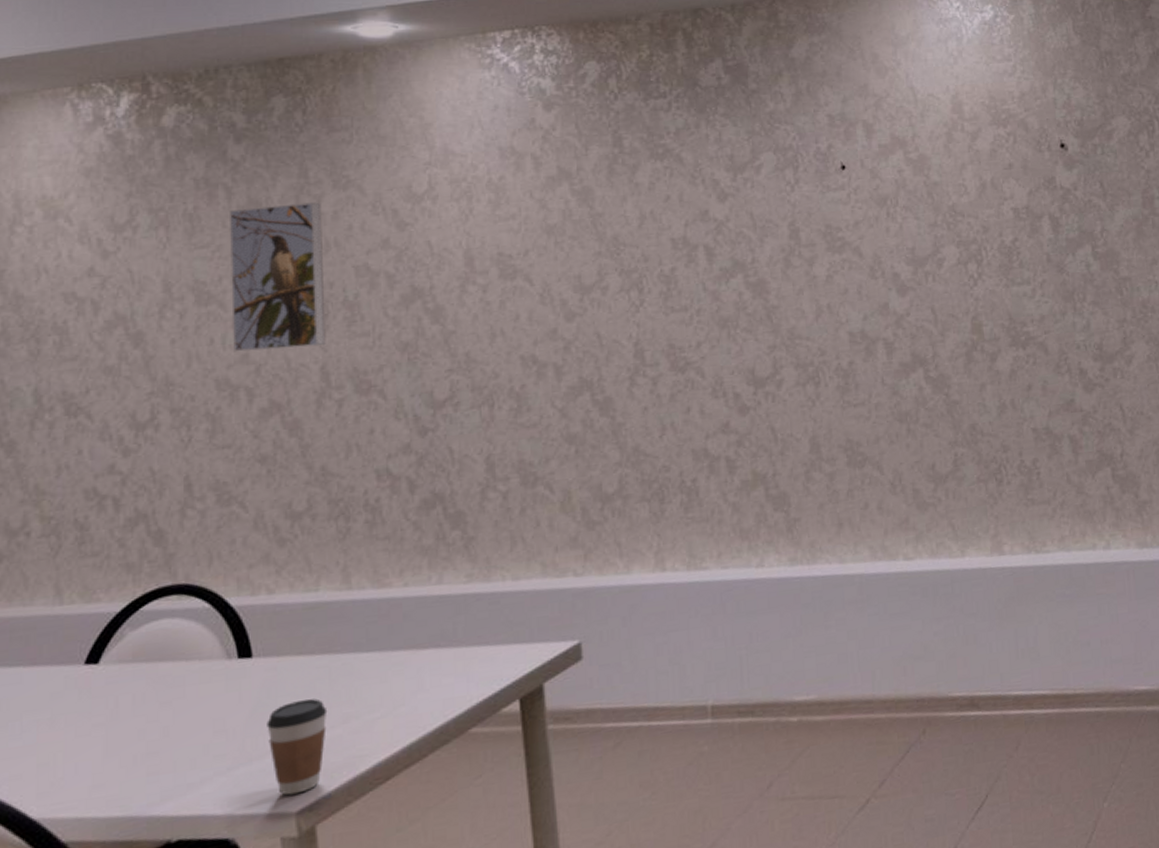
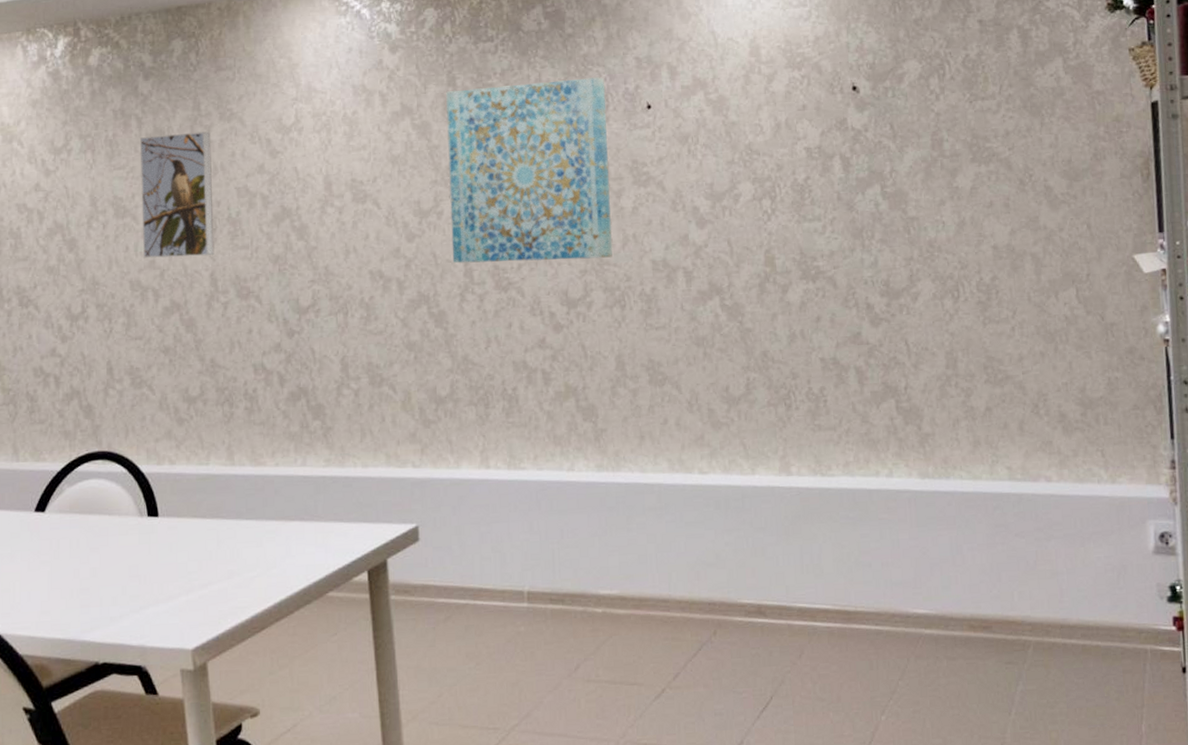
coffee cup: present [267,698,328,796] -> none [169,556,216,635]
wall art: none [611,136,805,344] -> present [446,77,612,264]

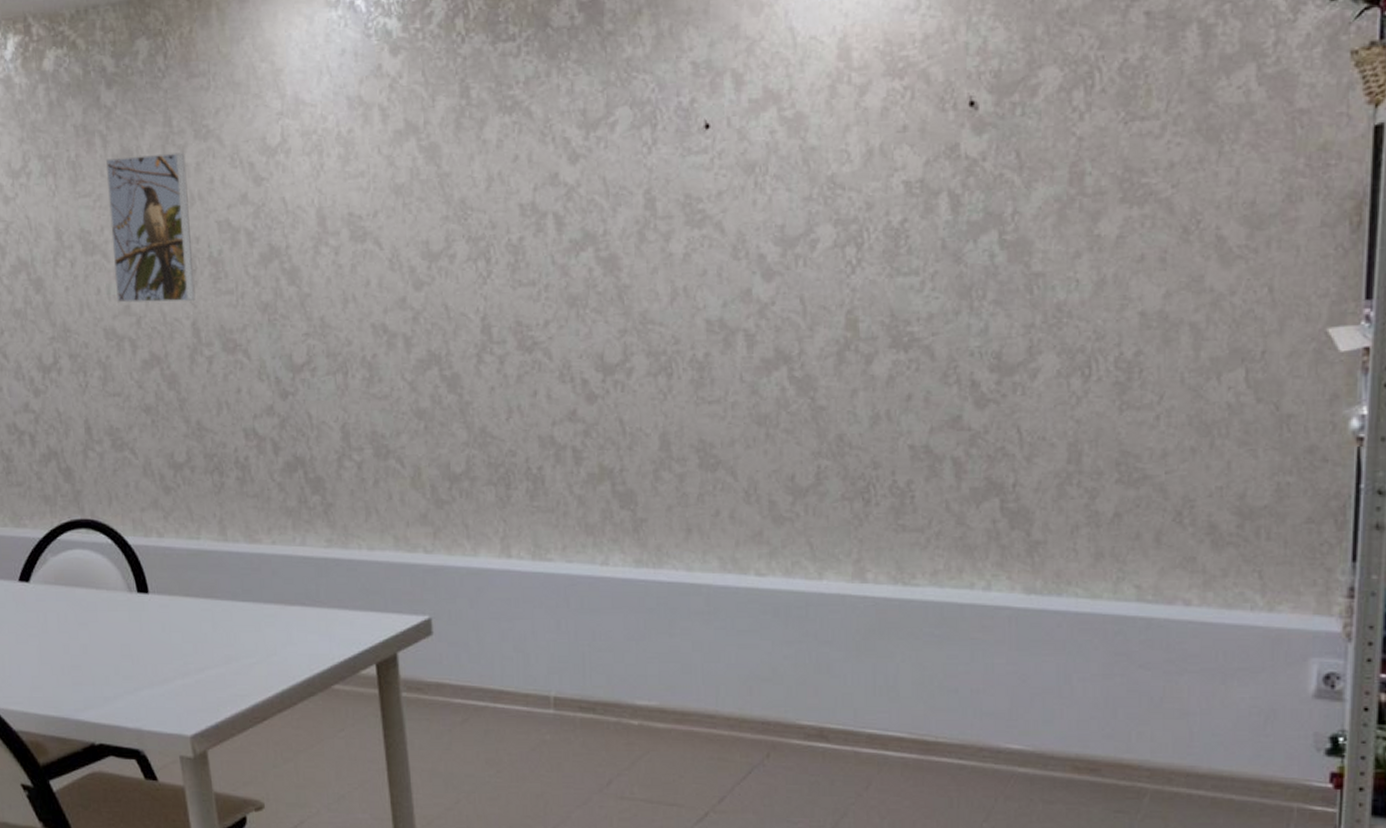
wall art: present [446,77,612,264] -> none [458,87,658,318]

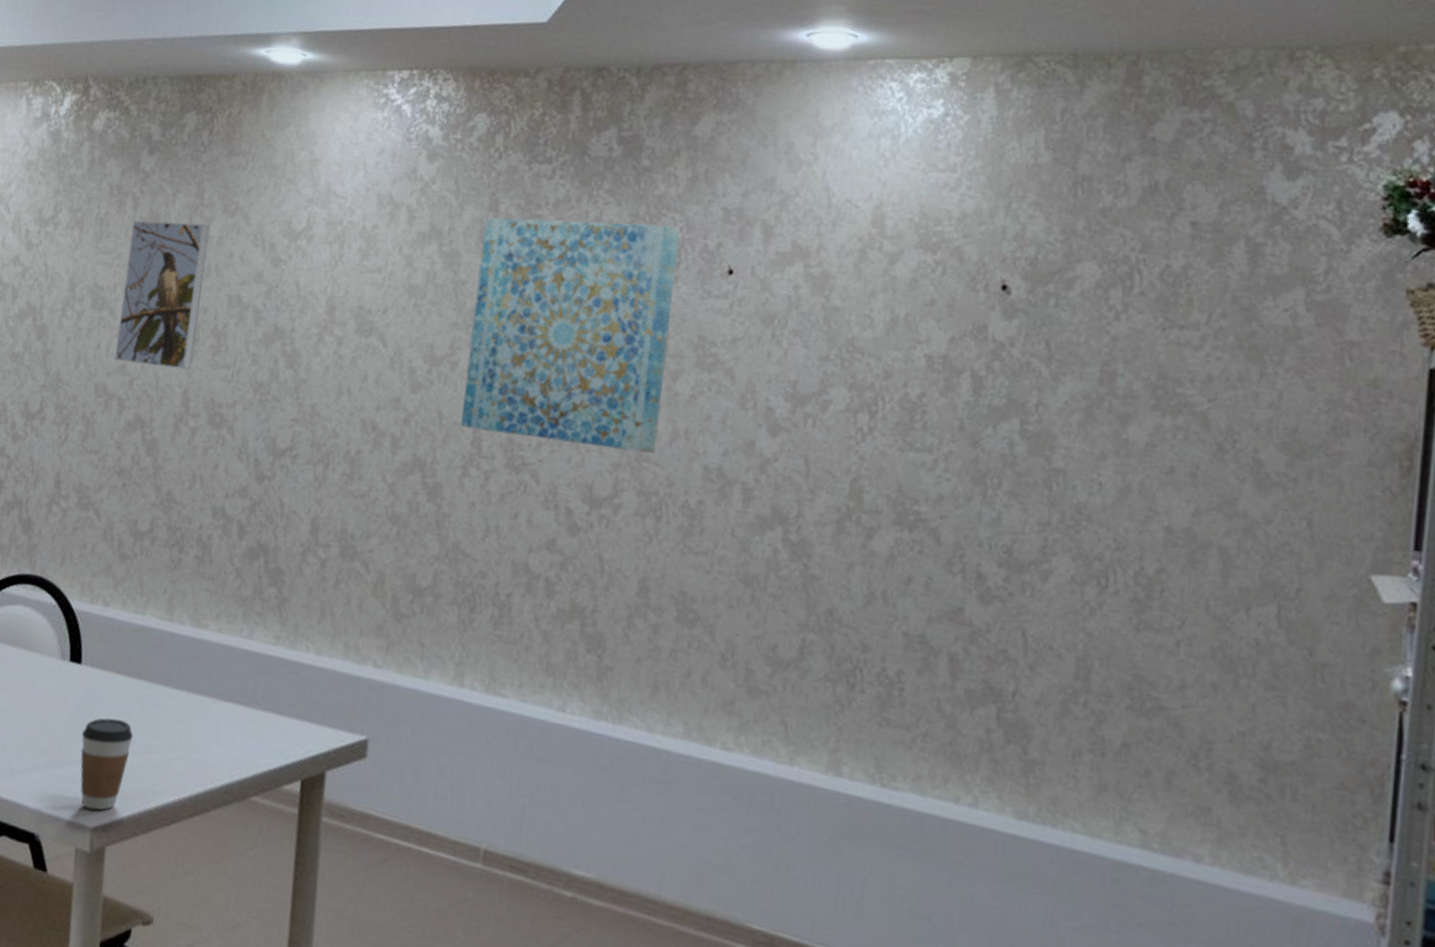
coffee cup: none [163,638,212,720] -> present [80,718,134,811]
wall art: none [458,87,658,318] -> present [460,217,681,453]

